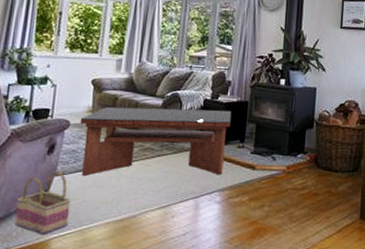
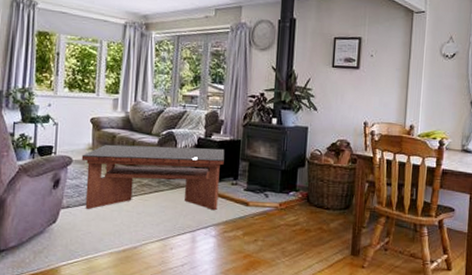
basket: present [15,170,71,236] -> none [27,204,77,263]

